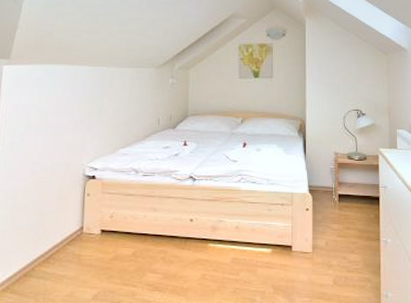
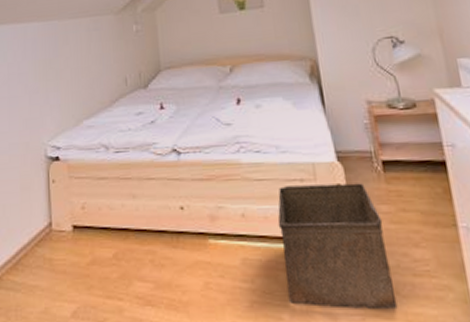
storage bin: none [261,208,334,294] -> present [277,183,398,310]

